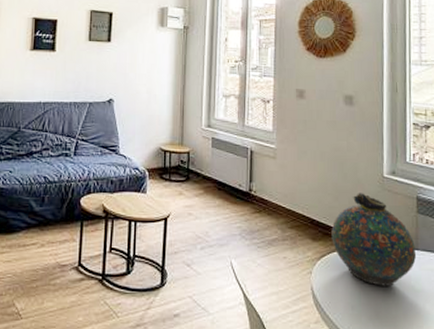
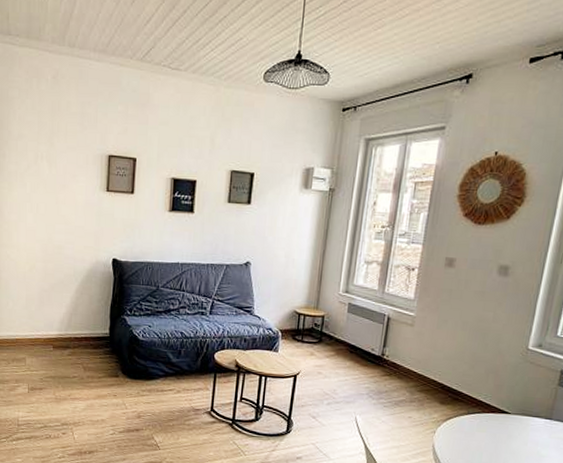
snuff bottle: present [331,193,417,286] -> none [460,363,549,450]

